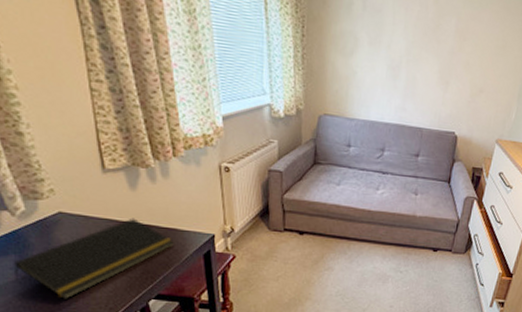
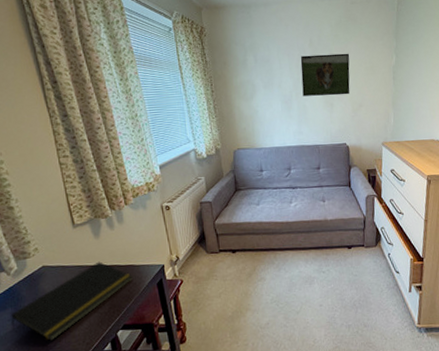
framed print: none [415,13,481,75] -> present [300,53,350,96]

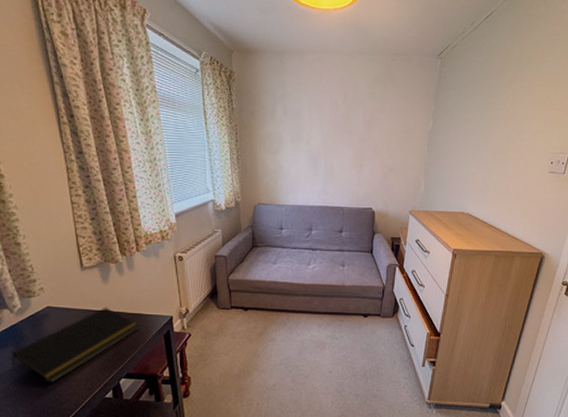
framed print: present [300,53,350,96] -> none [331,111,385,157]

